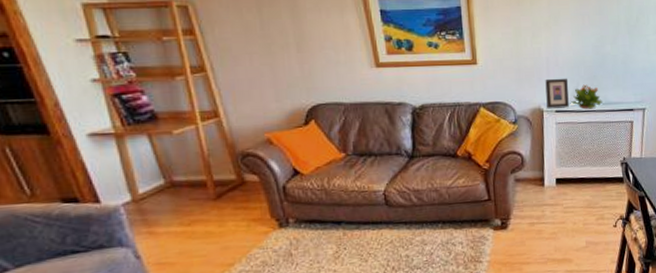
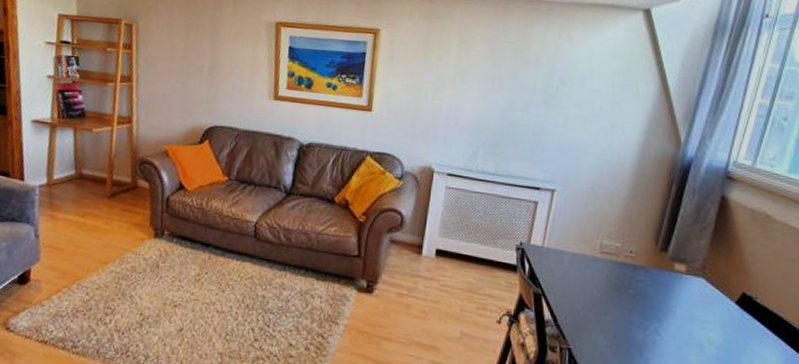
picture frame: present [545,78,569,108] -> none [438,137,467,172]
potted flower: present [571,84,603,109] -> none [467,150,505,179]

